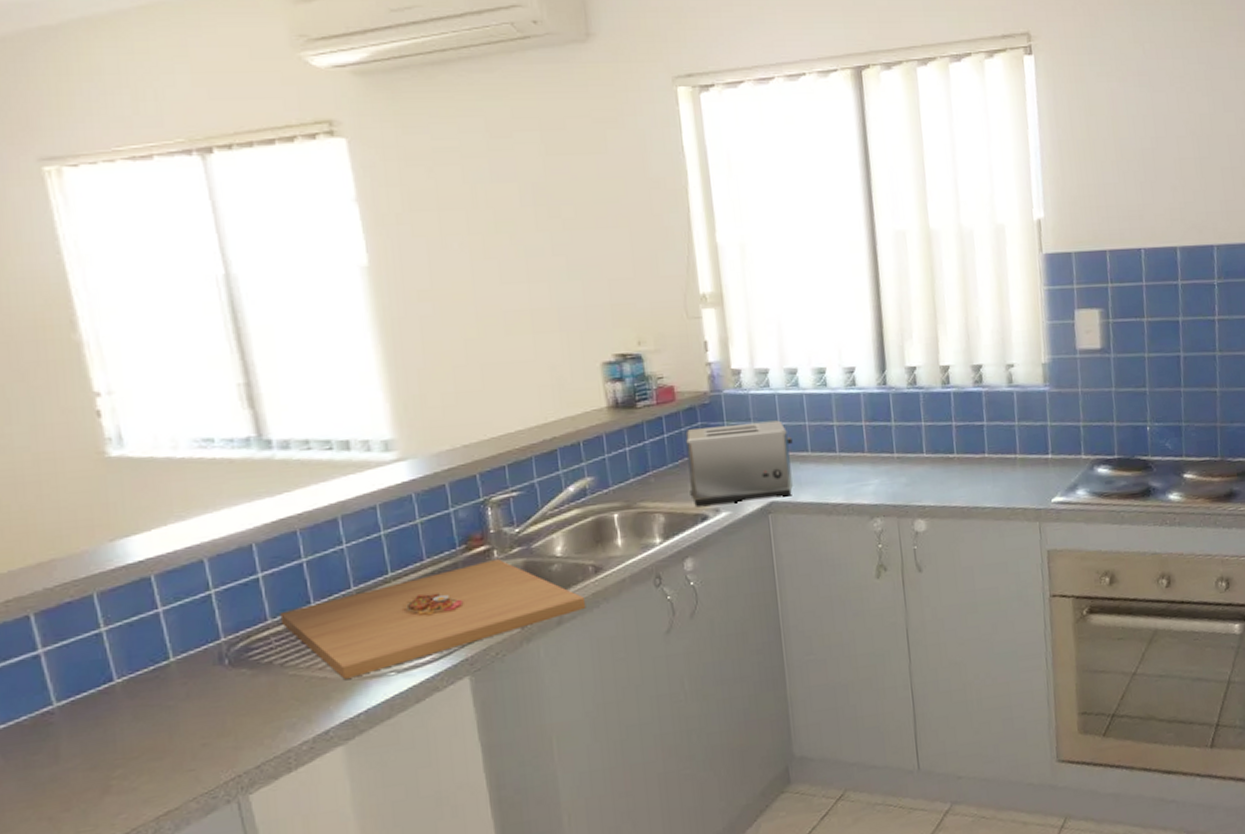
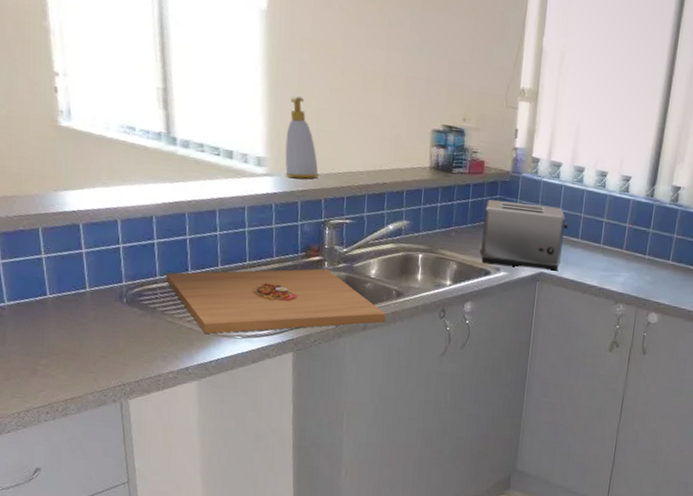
soap bottle: none [416,357,469,458] -> present [285,95,320,179]

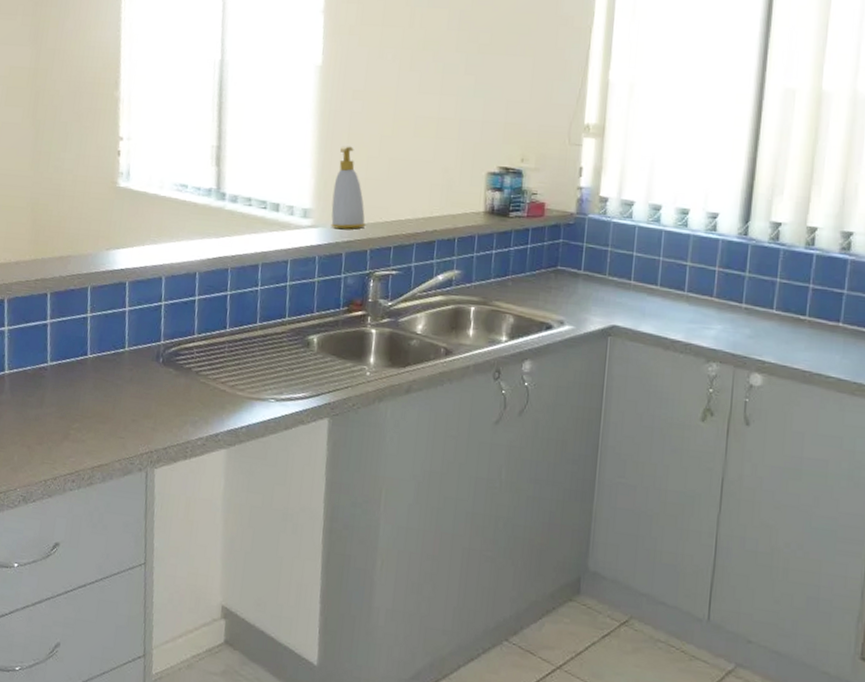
platter: present [165,268,386,334] -> none [203,324,433,396]
toaster: present [480,199,568,271] -> none [540,244,644,324]

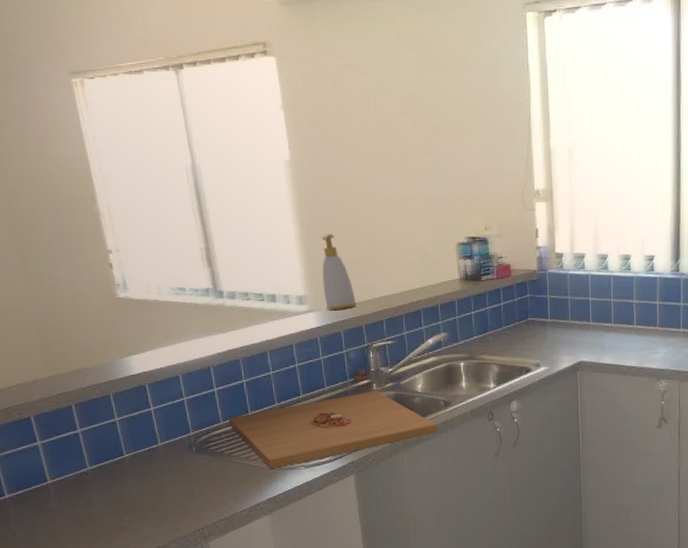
platter: none [203,324,433,396] -> present [228,391,438,469]

